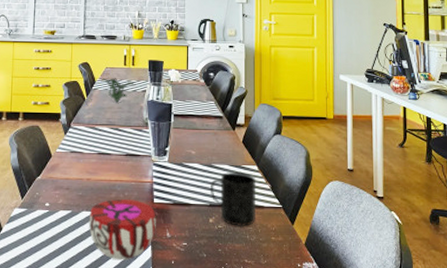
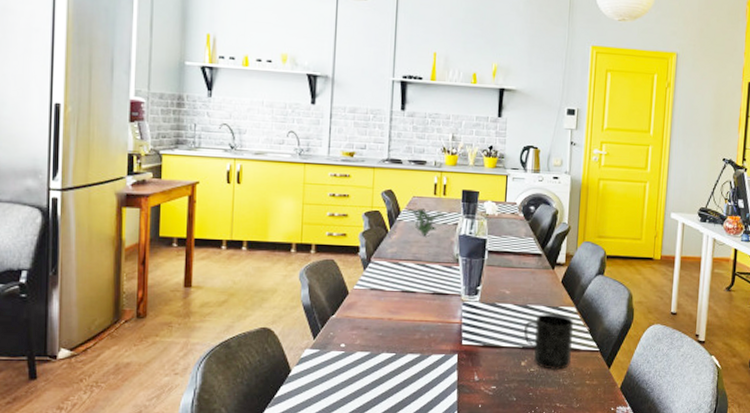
decorative bowl: present [89,200,156,261] -> none [389,341,464,404]

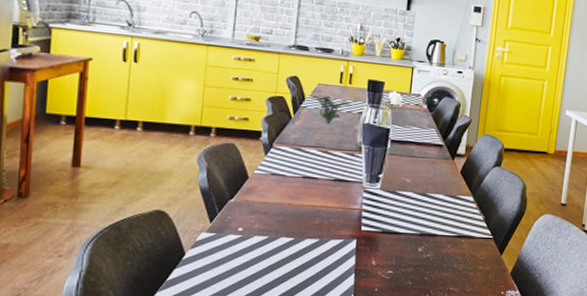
mug: present [523,313,574,371] -> none [421,202,471,257]

